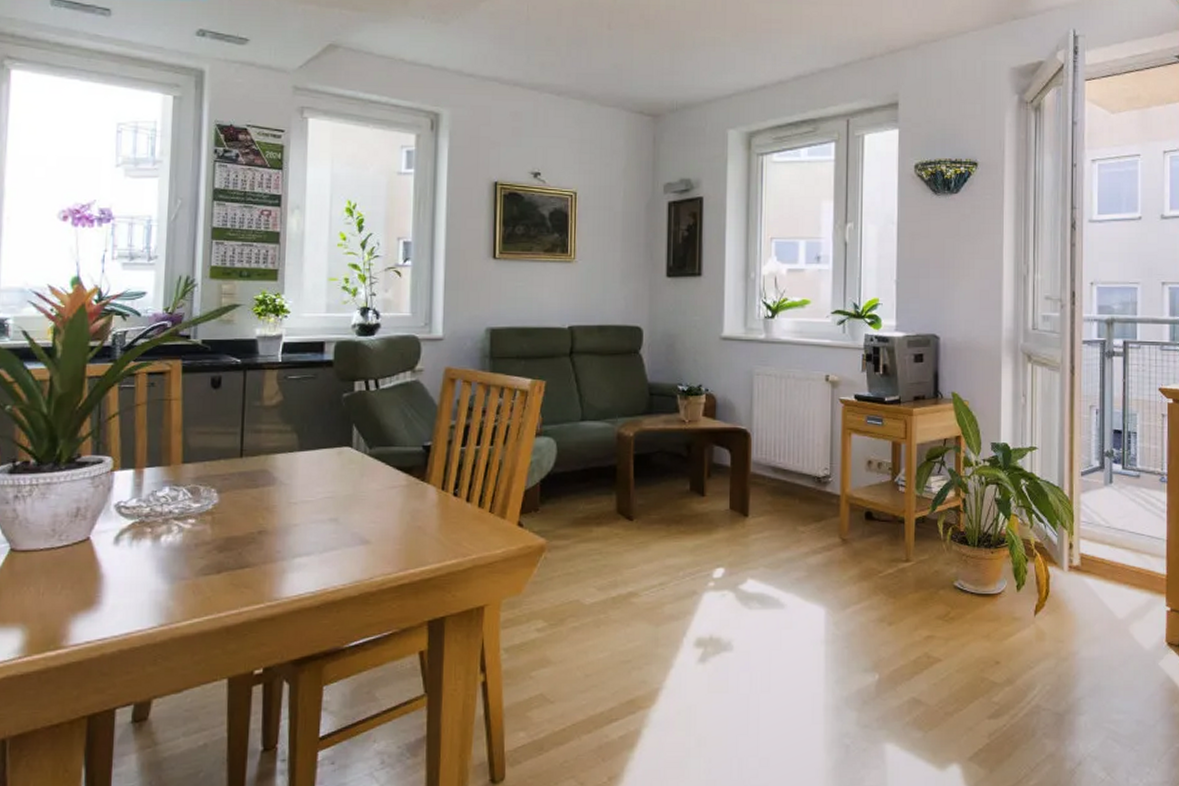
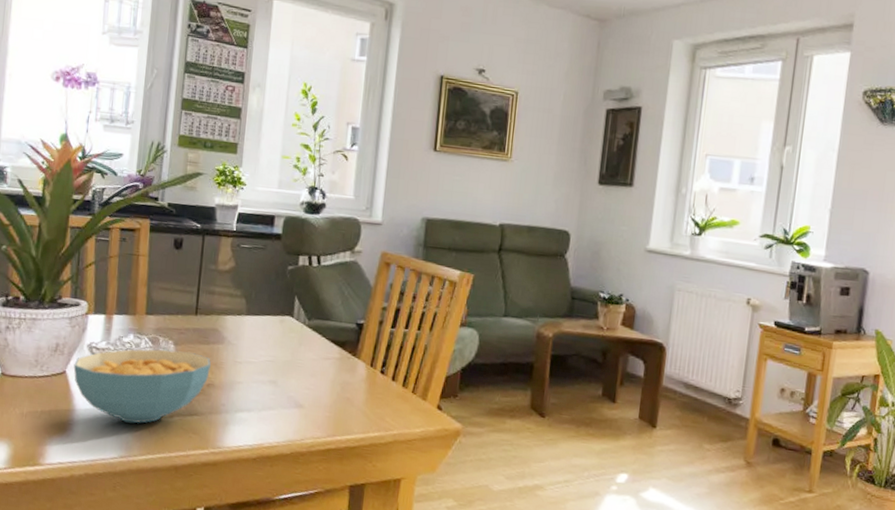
cereal bowl: none [99,498,261,586] -> present [73,349,211,424]

